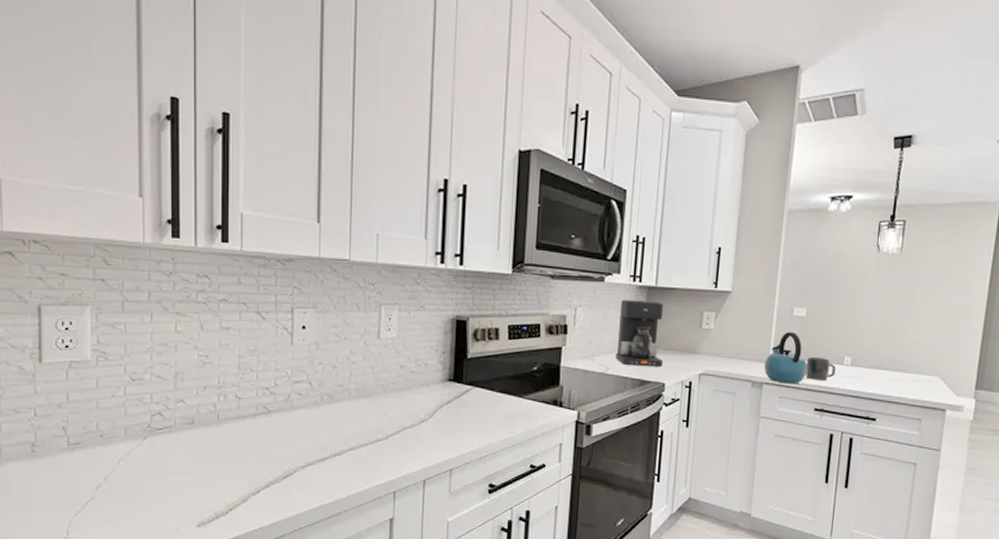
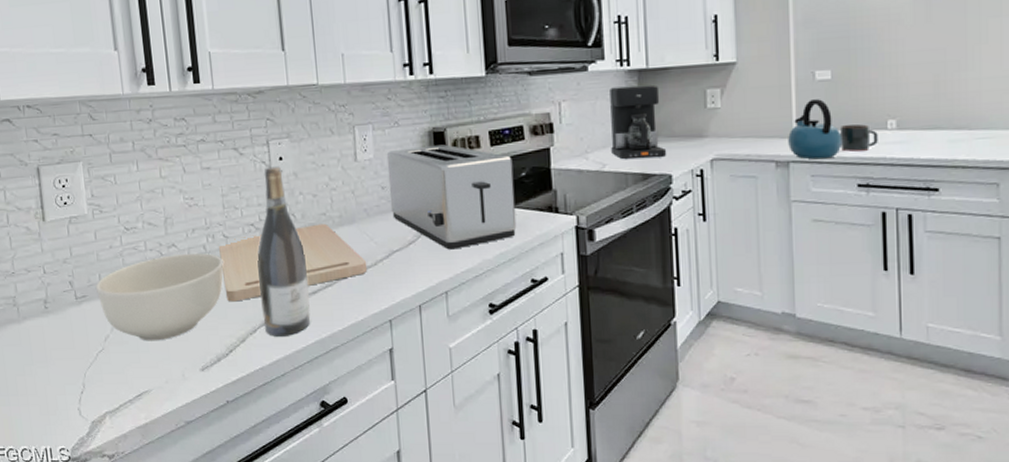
bowl: none [91,410,233,494] -> present [95,252,224,341]
cutting board: none [230,394,378,462] -> present [219,223,368,302]
wine bottle: none [267,334,318,499] -> present [256,166,311,337]
toaster: none [407,332,527,431] -> present [386,144,517,250]

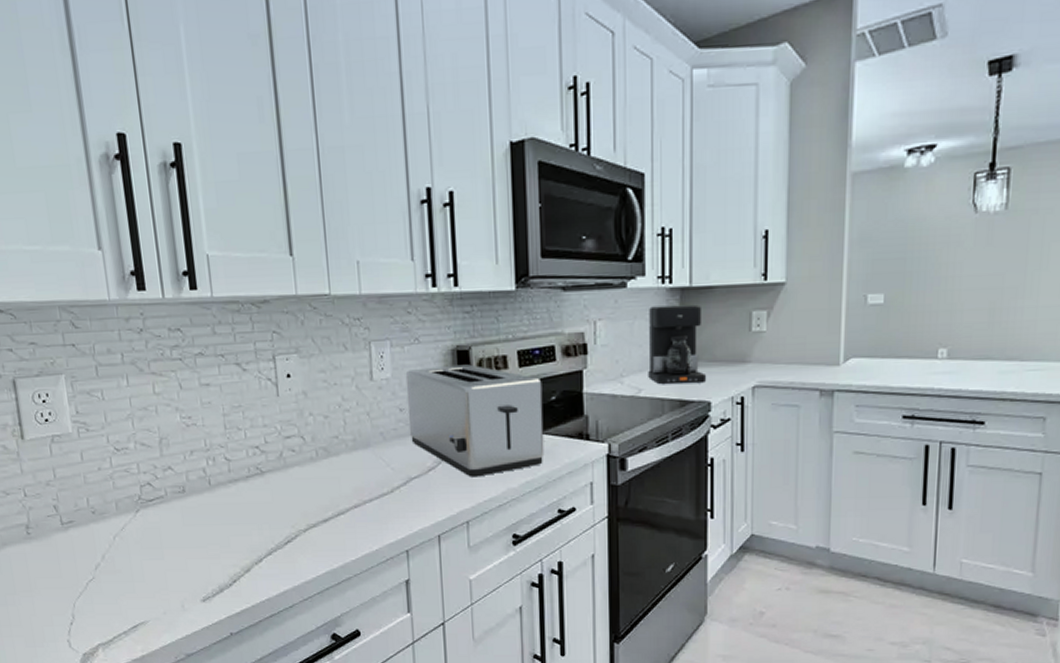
bowl: present [95,252,224,341] -> none [83,476,226,570]
cutting board: present [219,223,368,302] -> none [220,447,383,530]
wine bottle: present [256,166,311,337] -> none [262,384,321,566]
kettle: present [788,99,843,160] -> none [834,325,891,389]
mug: present [839,124,878,153] -> none [887,353,927,383]

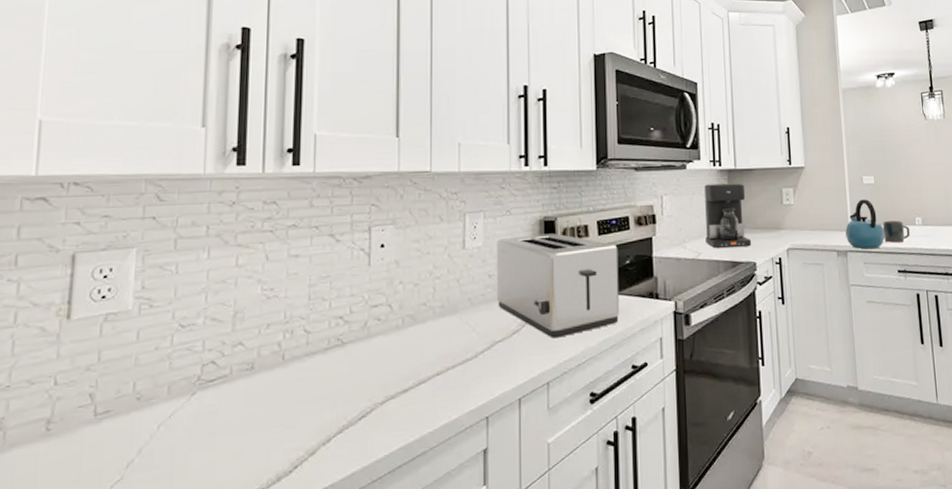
kettle: none [834,325,891,389] -> present [845,199,885,249]
mug: none [887,353,927,383] -> present [882,220,910,244]

